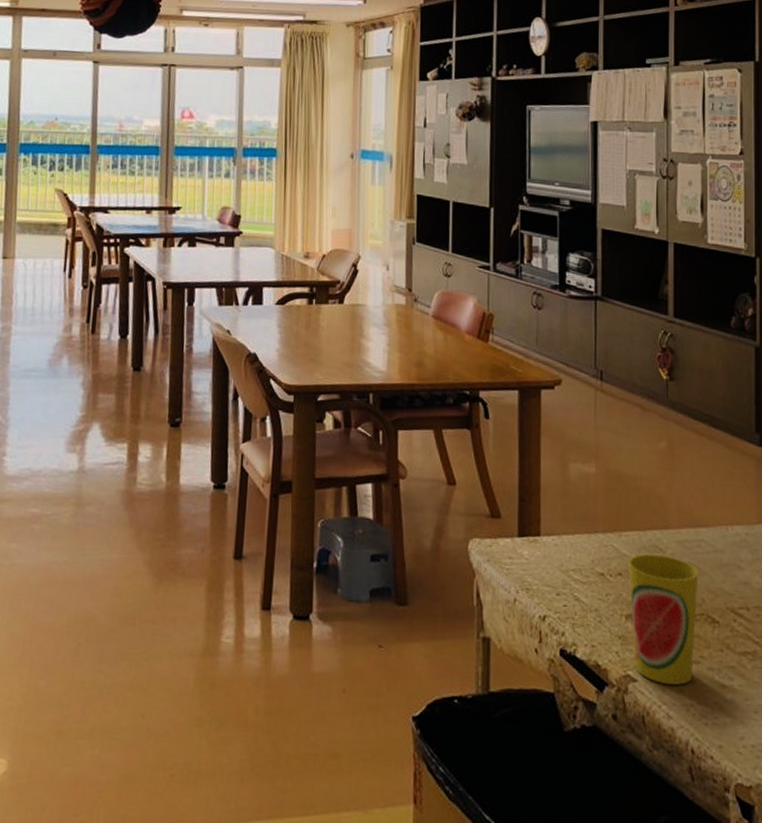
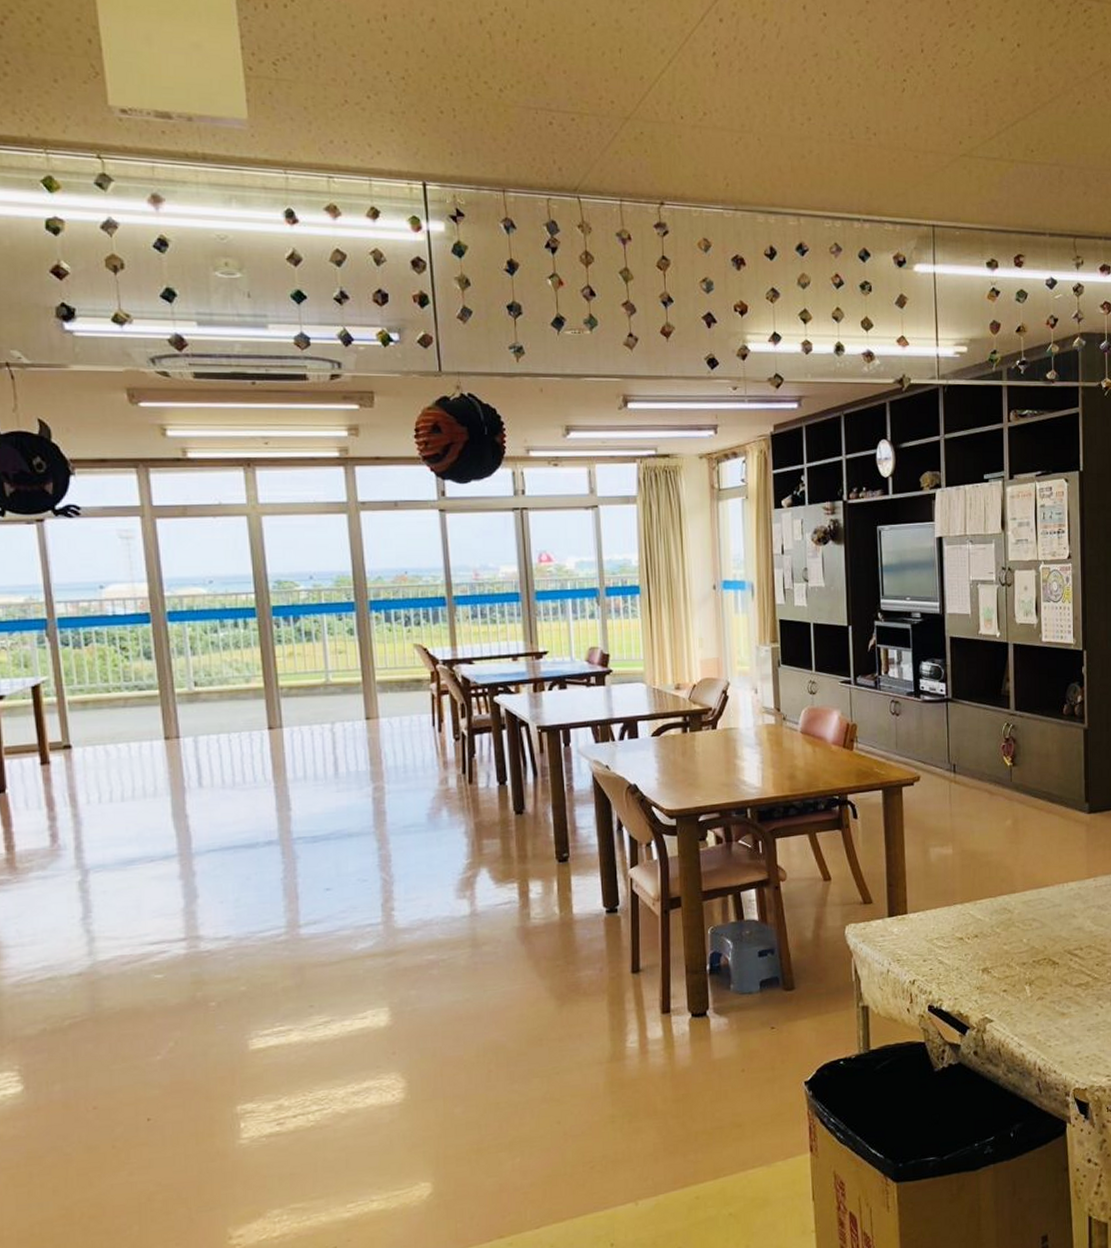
cup: present [628,553,699,685] -> none [983,915,1041,1020]

